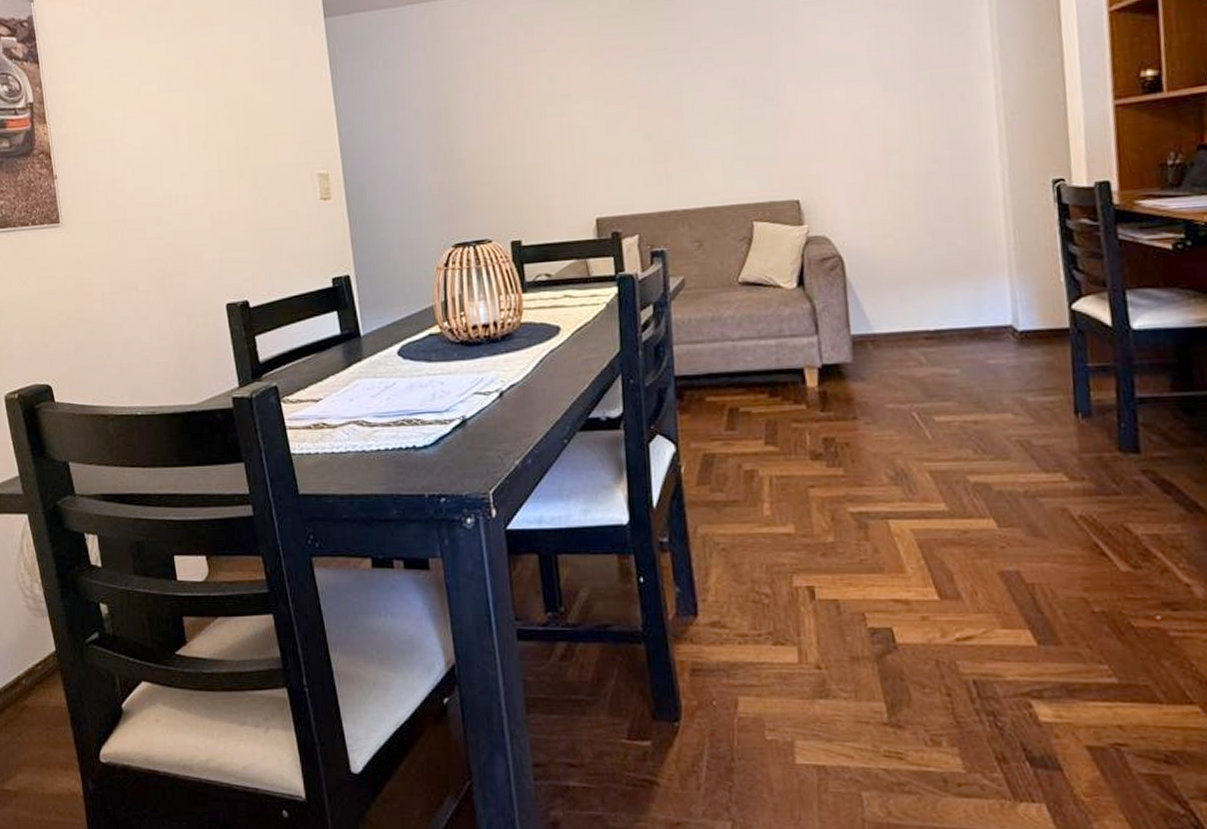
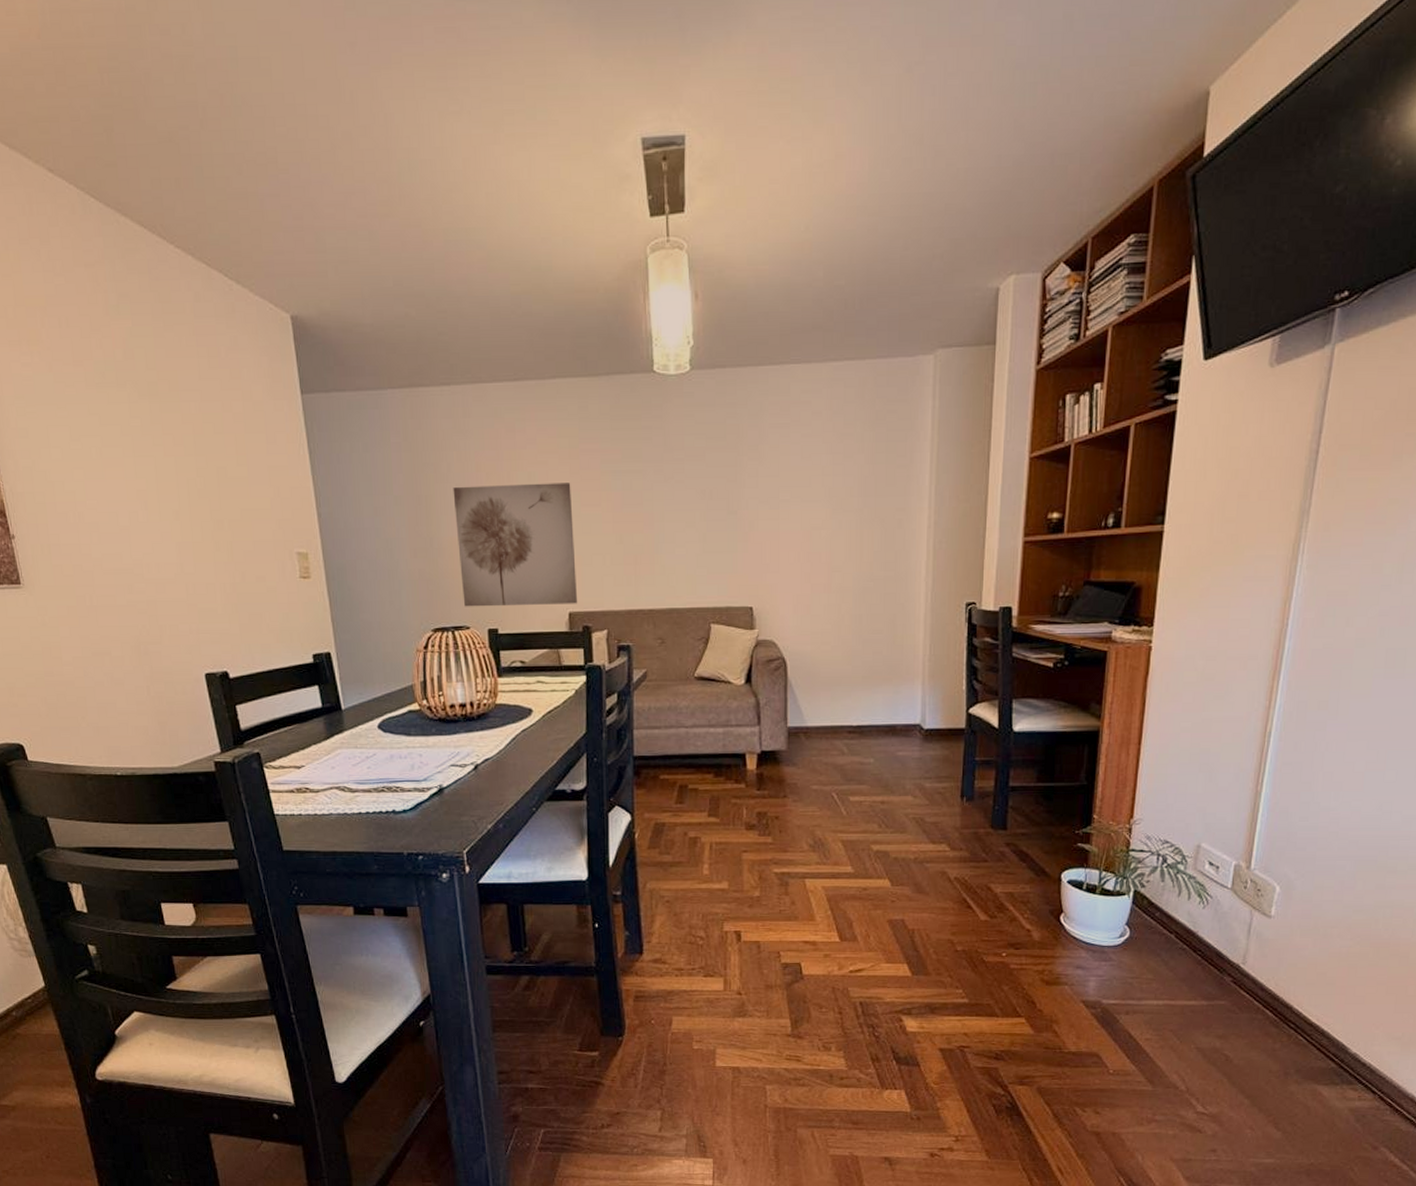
wall art: none [472,82,605,219] -> present [453,483,577,607]

